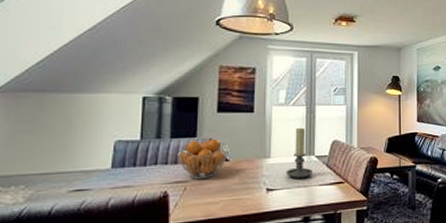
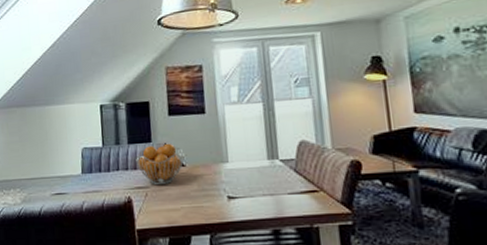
candle holder: present [286,127,312,179] -> none [247,127,278,187]

